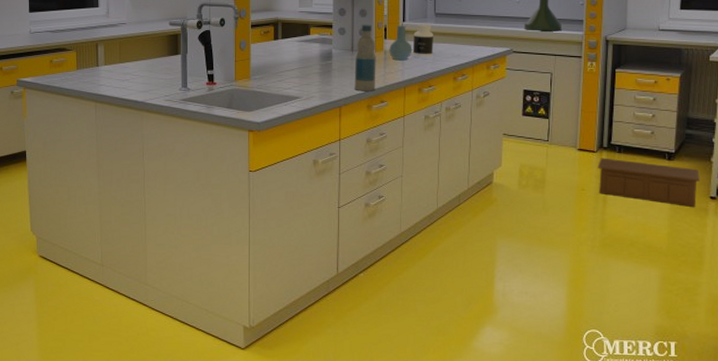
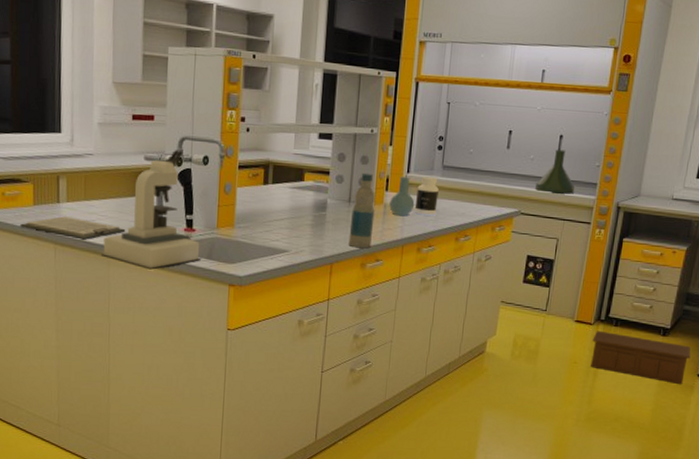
clipboard: none [66,78,156,97] -> present [20,216,126,240]
microscope: none [135,15,222,120] -> present [101,150,201,270]

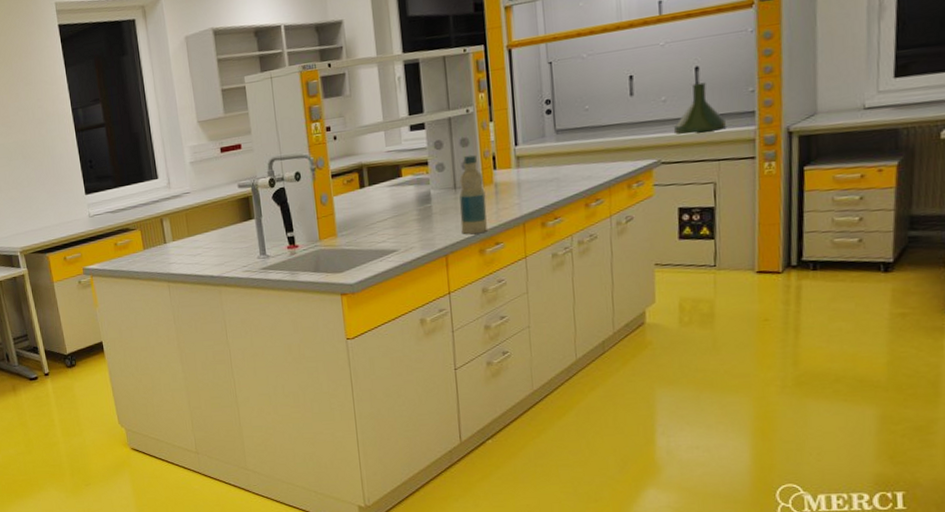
clipboard: present [20,216,126,240] -> none [135,254,231,275]
microscope: present [101,150,201,270] -> none [211,172,308,292]
flask: present [389,176,415,217] -> none [500,149,530,194]
medicine bottle: present [414,176,439,216] -> none [529,144,557,188]
storage bin: present [591,330,691,384] -> none [785,278,931,328]

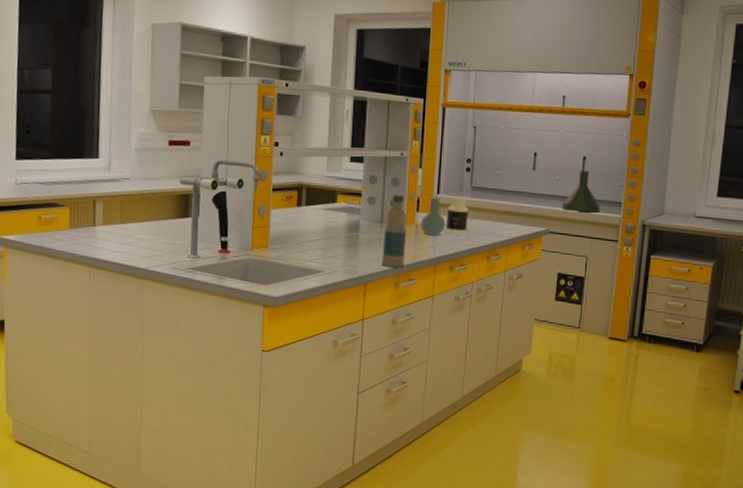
flask: none [500,149,530,194] -> present [421,197,446,236]
medicine bottle: none [529,144,557,188] -> present [445,197,469,235]

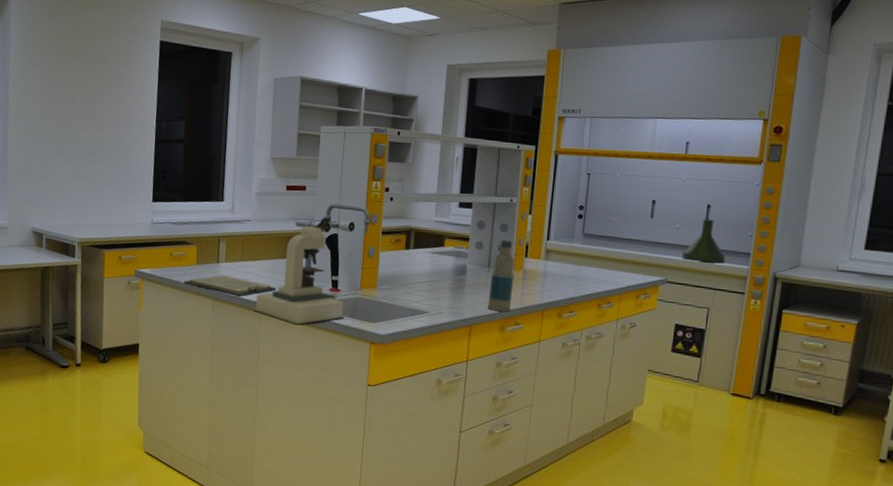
clipboard: none [56,239,161,263] -> present [184,275,277,297]
microscope: none [136,174,235,292] -> present [254,217,344,326]
flask: present [421,197,446,236] -> none [529,243,555,282]
medicine bottle: present [445,197,469,235] -> none [554,244,580,282]

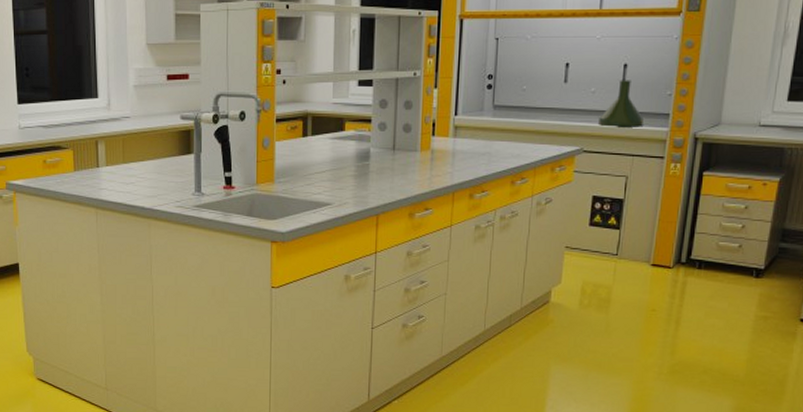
clipboard: present [184,275,277,297] -> none [62,181,165,203]
microscope: present [254,217,344,326] -> none [142,108,241,230]
bottle: present [487,239,515,312] -> none [394,118,422,197]

